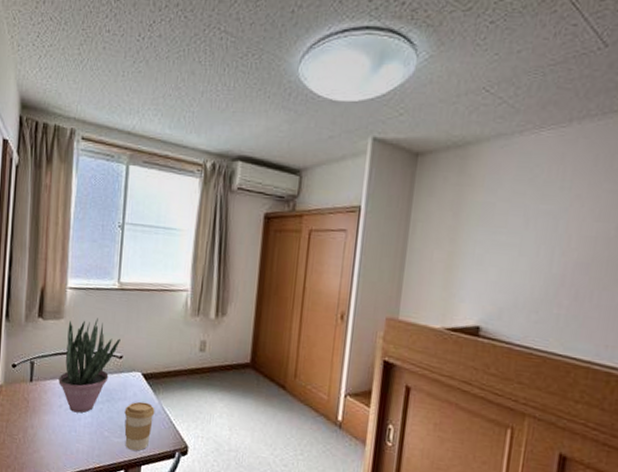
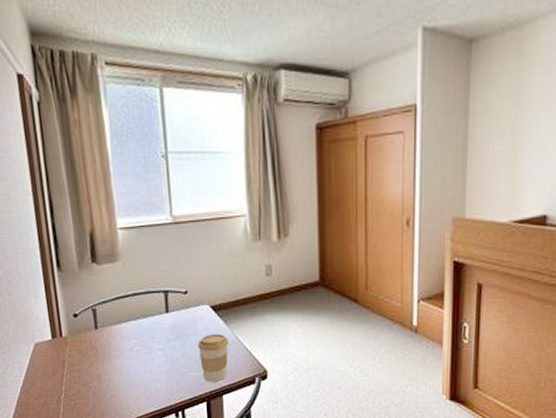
potted plant: present [58,317,120,413] -> none [124,255,183,353]

